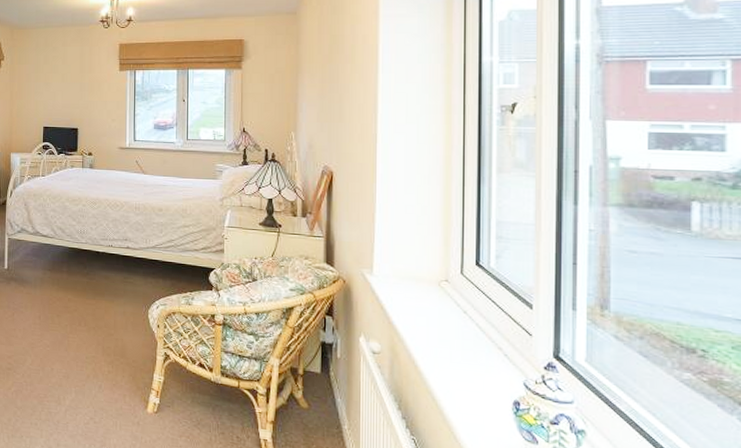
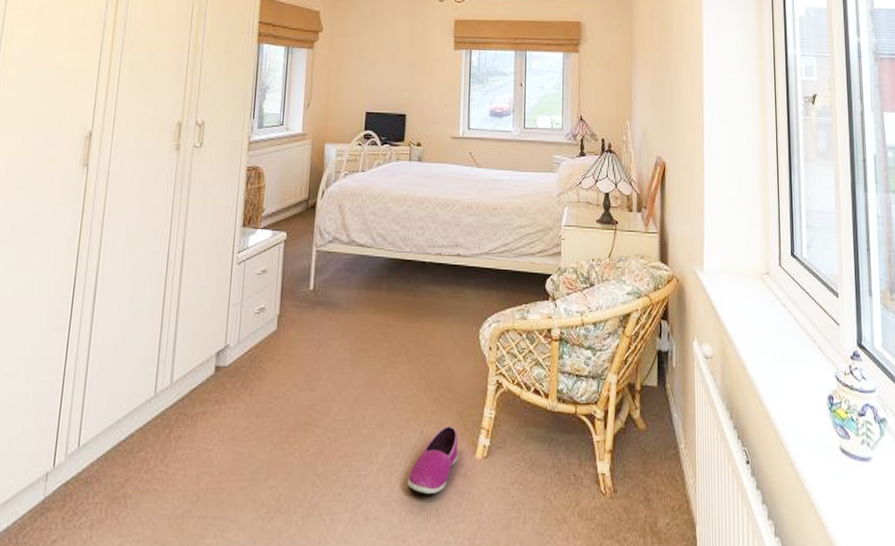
shoe: none [89,383,132,435] -> present [407,425,459,495]

